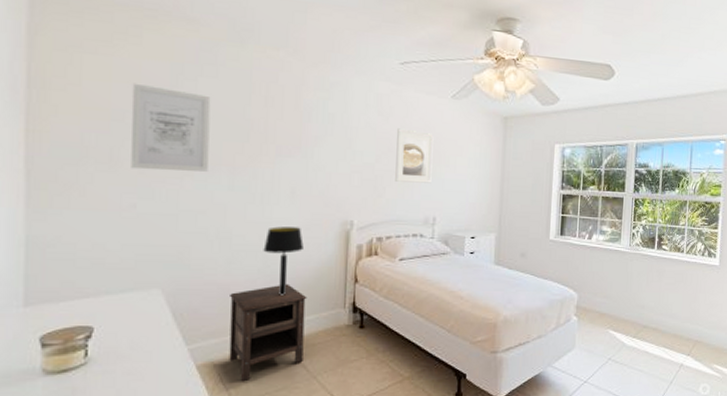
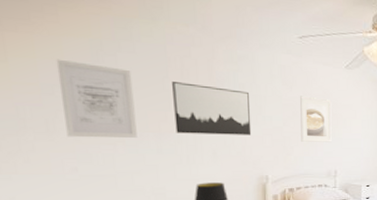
wall art: none [252,110,339,173] -> present [172,82,252,135]

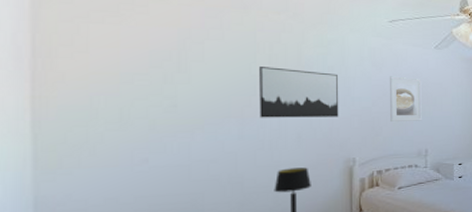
wall art: present [56,59,137,138] -> none [140,48,218,127]

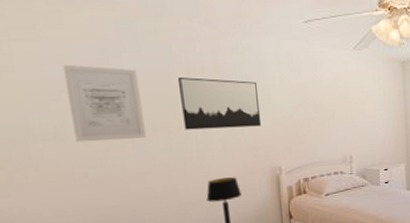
wall art: none [140,48,218,127] -> present [62,64,146,143]
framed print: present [390,76,422,121] -> none [309,81,345,129]

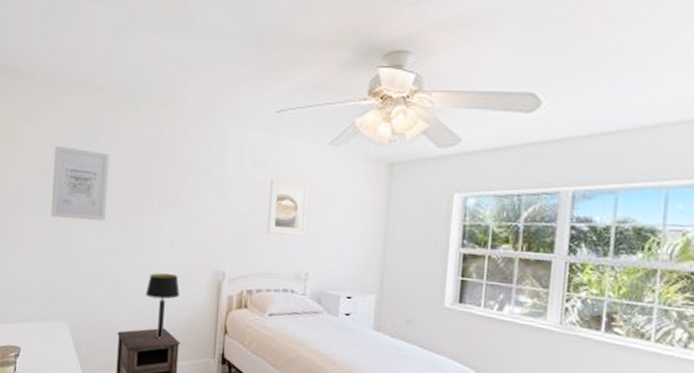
wall art: present [178,77,262,130] -> none [139,164,215,223]
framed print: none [309,81,345,129] -> present [267,178,309,236]

